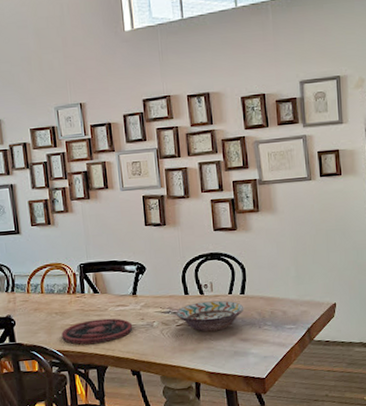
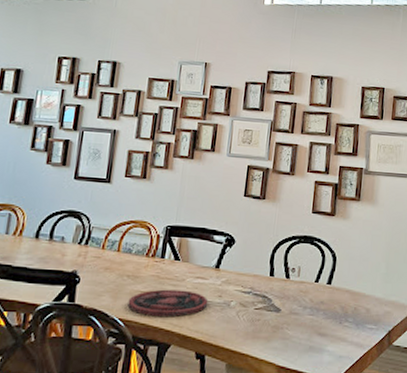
decorative bowl: present [176,300,244,332] -> none [256,286,328,321]

